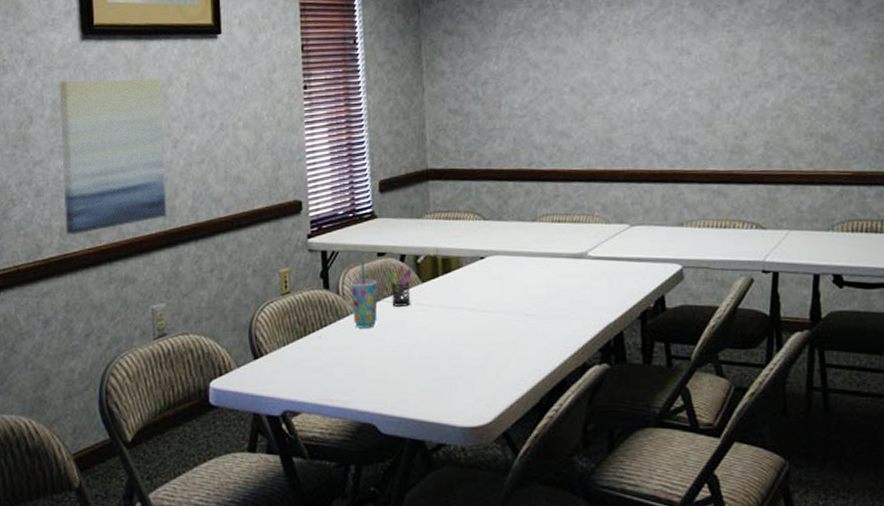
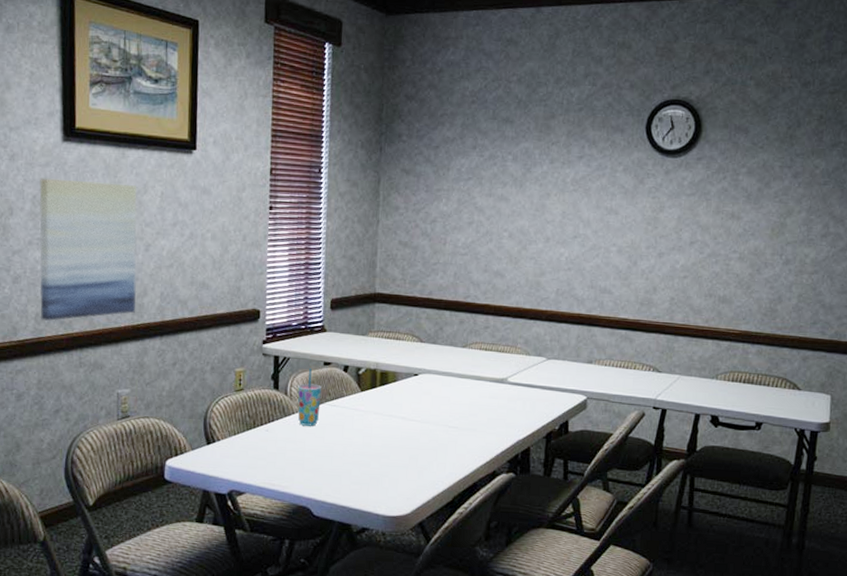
pen holder: present [387,265,413,307] -> none [331,375,354,411]

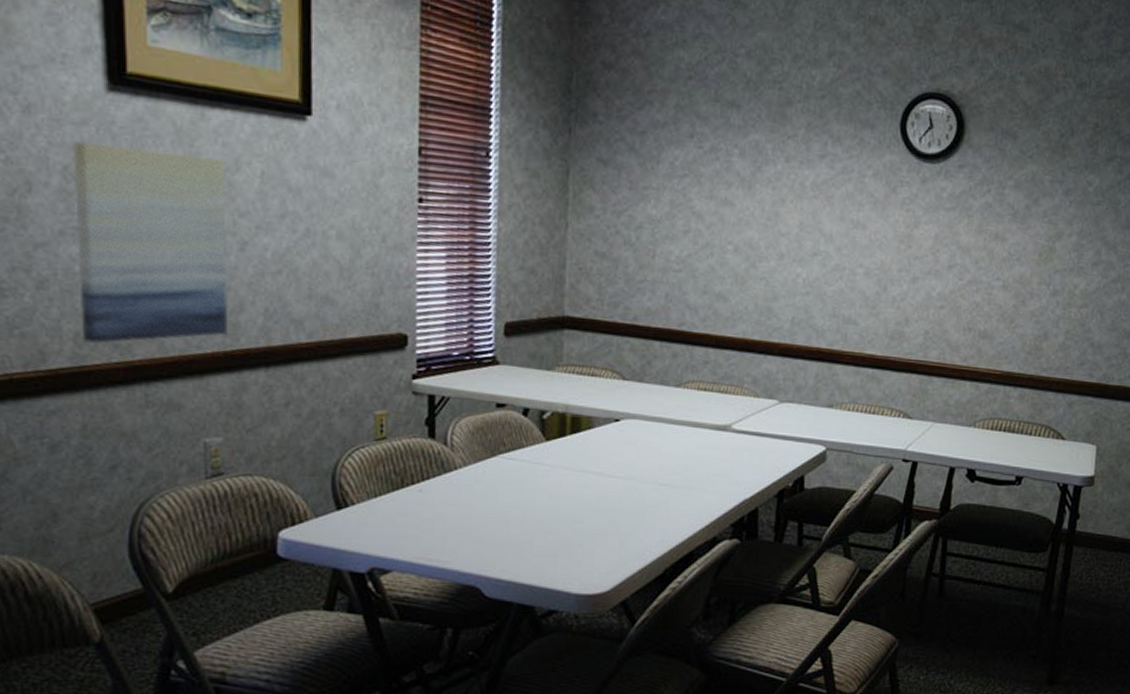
cup: present [297,368,321,426] -> none [461,411,493,485]

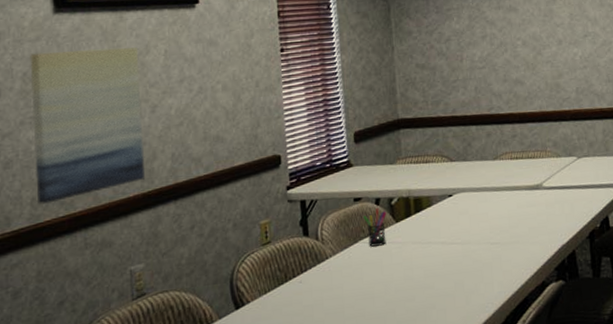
pen holder: none [506,420,536,465] -> present [363,208,387,247]

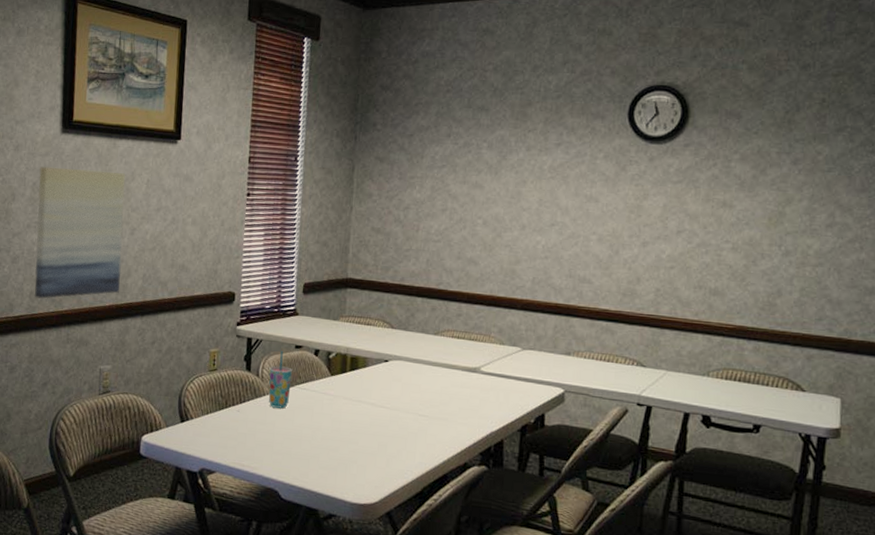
cup: none [329,207,355,270] -> present [268,351,292,409]
pen holder: present [363,208,387,247] -> none [302,359,324,394]

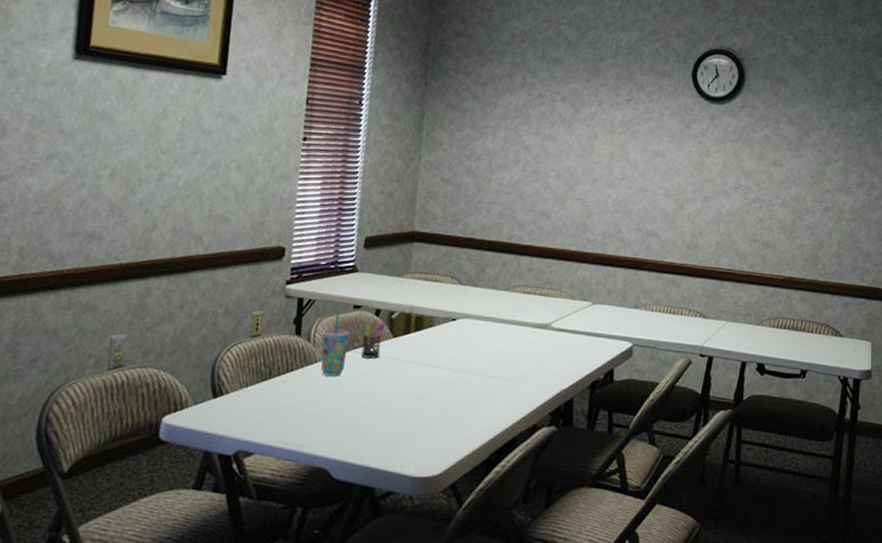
wall art: present [34,166,125,299] -> none [25,97,155,256]
pen holder: none [302,359,324,394] -> present [360,319,386,359]

